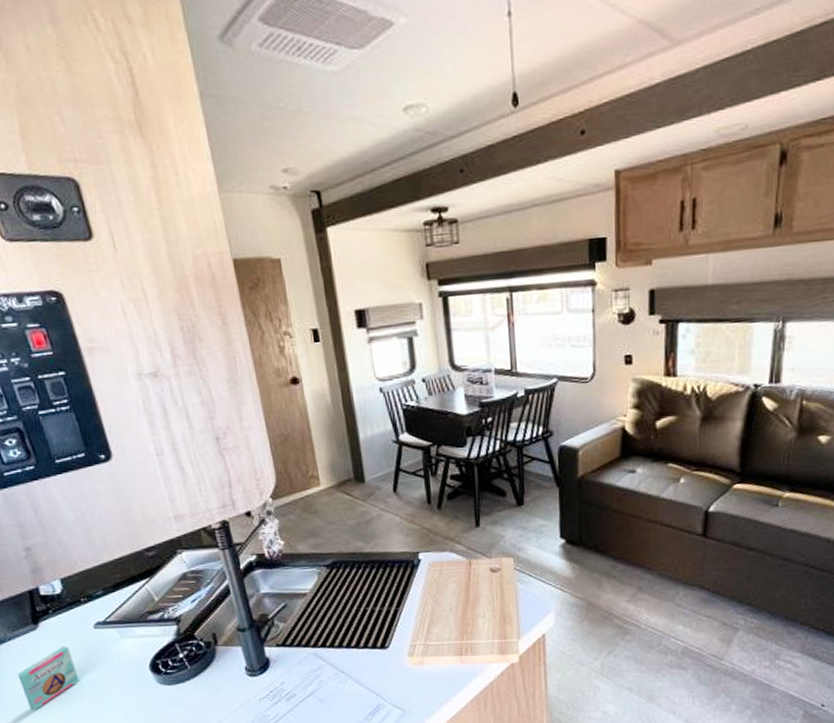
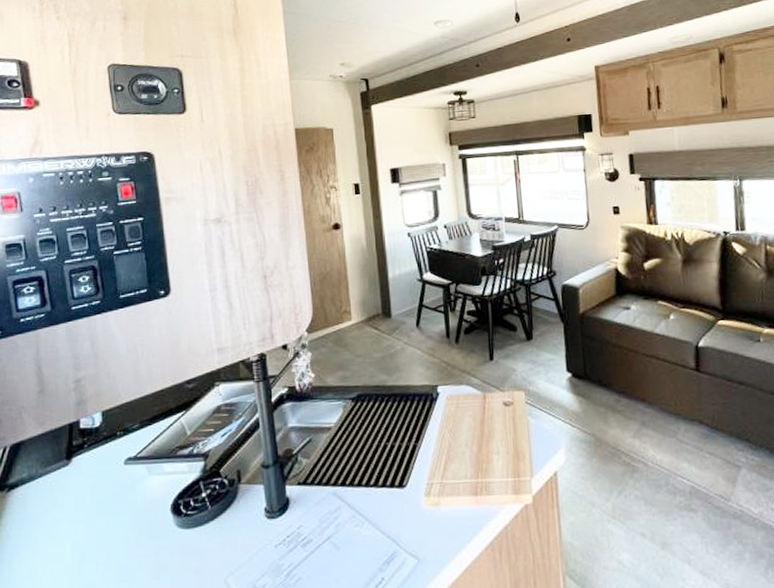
cosmetic container: present [17,646,80,711] -> none [39,484,100,559]

